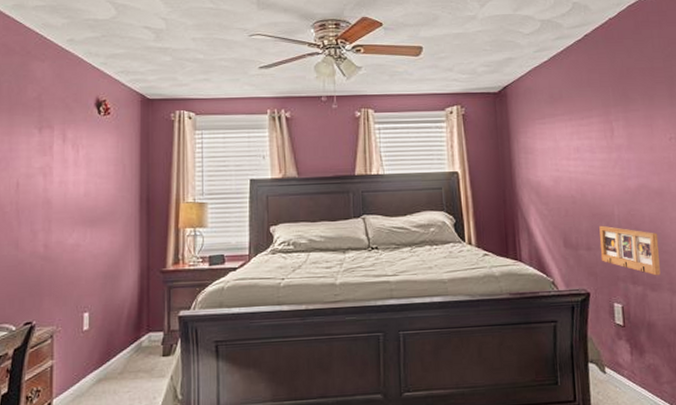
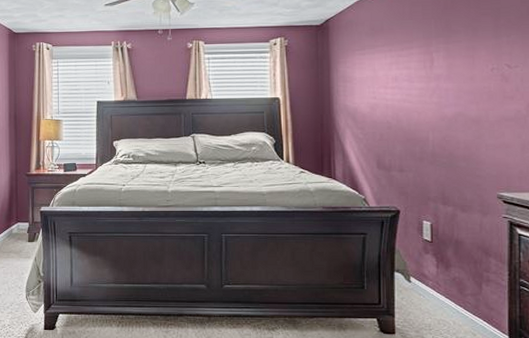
picture frame: present [599,225,661,276] -> none [412,149,473,198]

